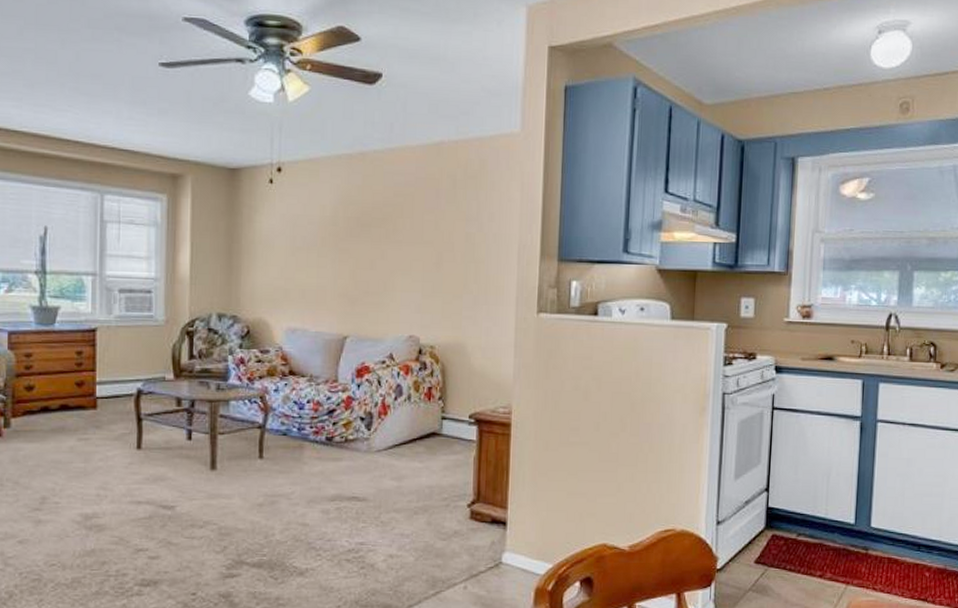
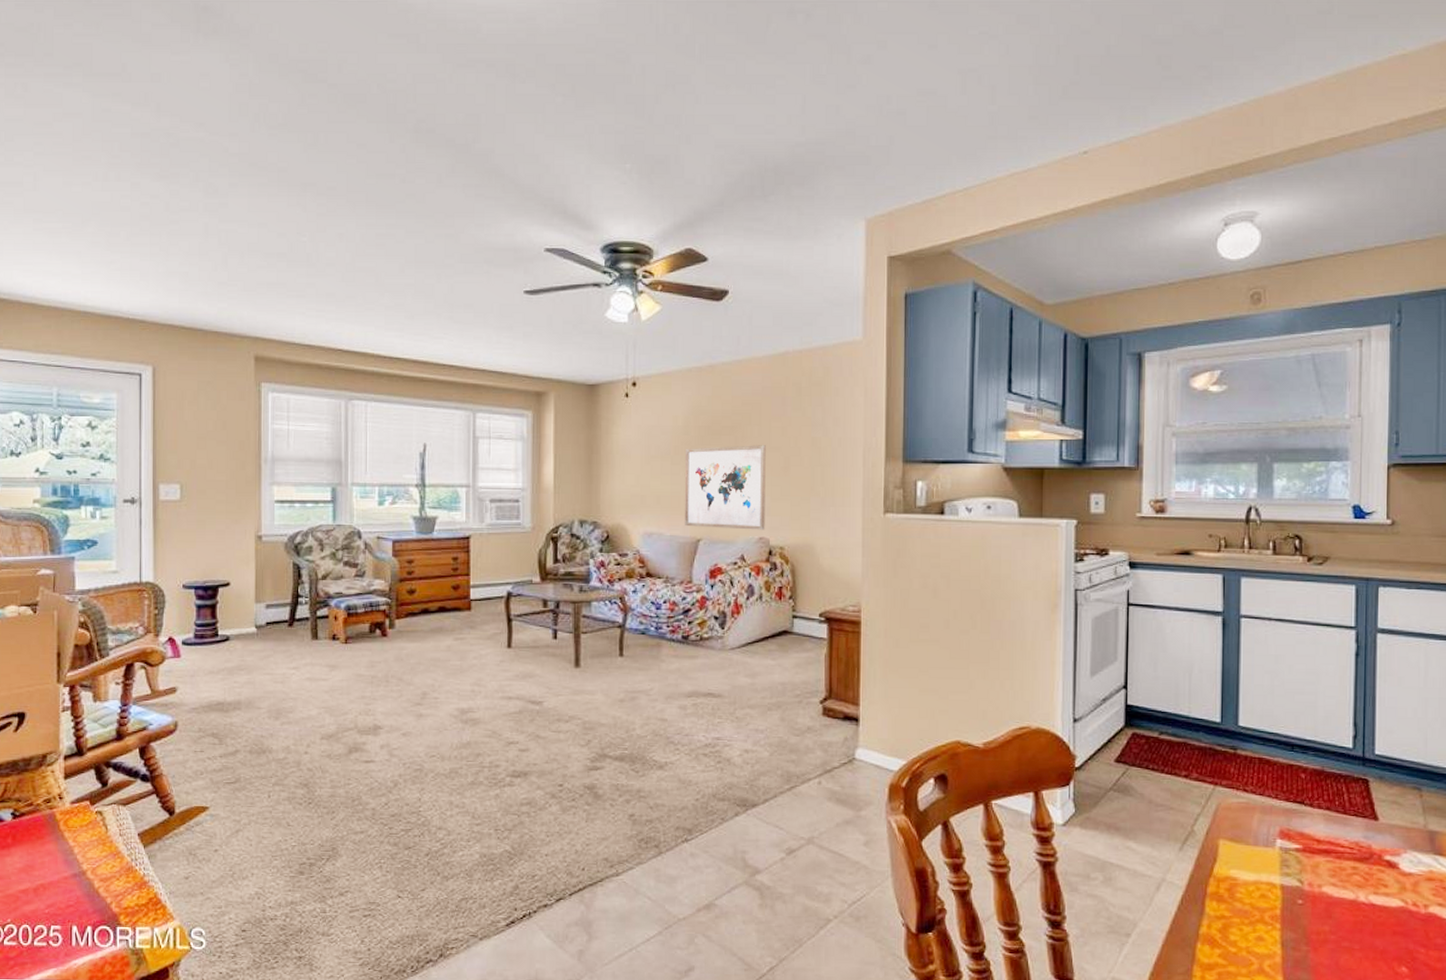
wall art: none [331,238,418,328] -> present [685,445,766,530]

